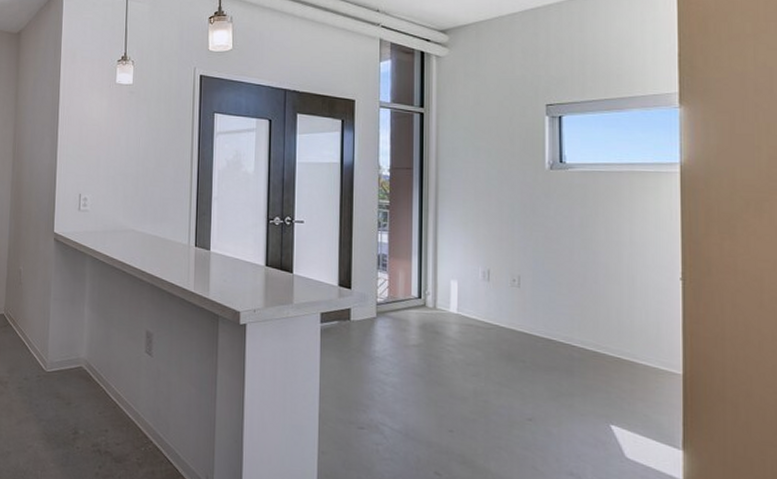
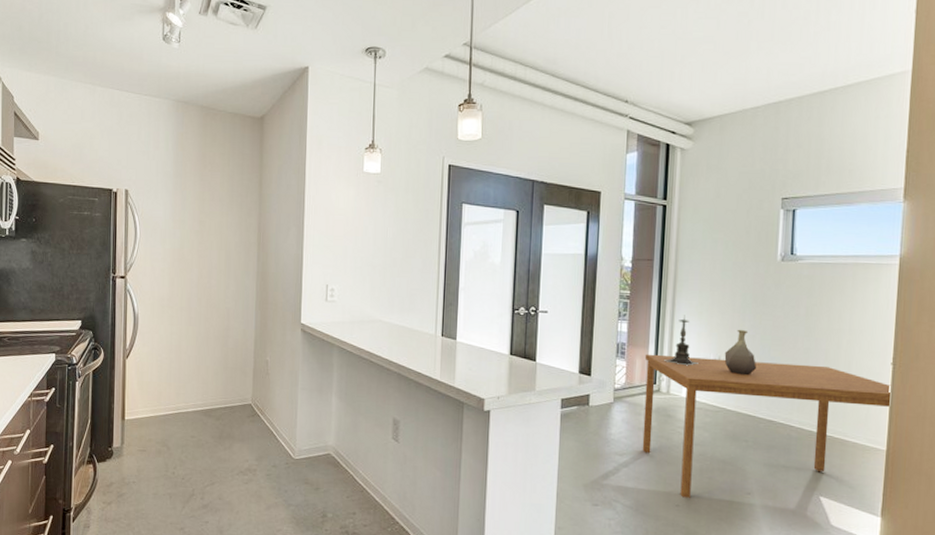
dining table: none [408,266,683,423] -> present [642,354,892,498]
candle holder: none [429,225,466,280] -> present [664,315,698,366]
vase: none [494,240,531,290] -> present [724,329,757,376]

